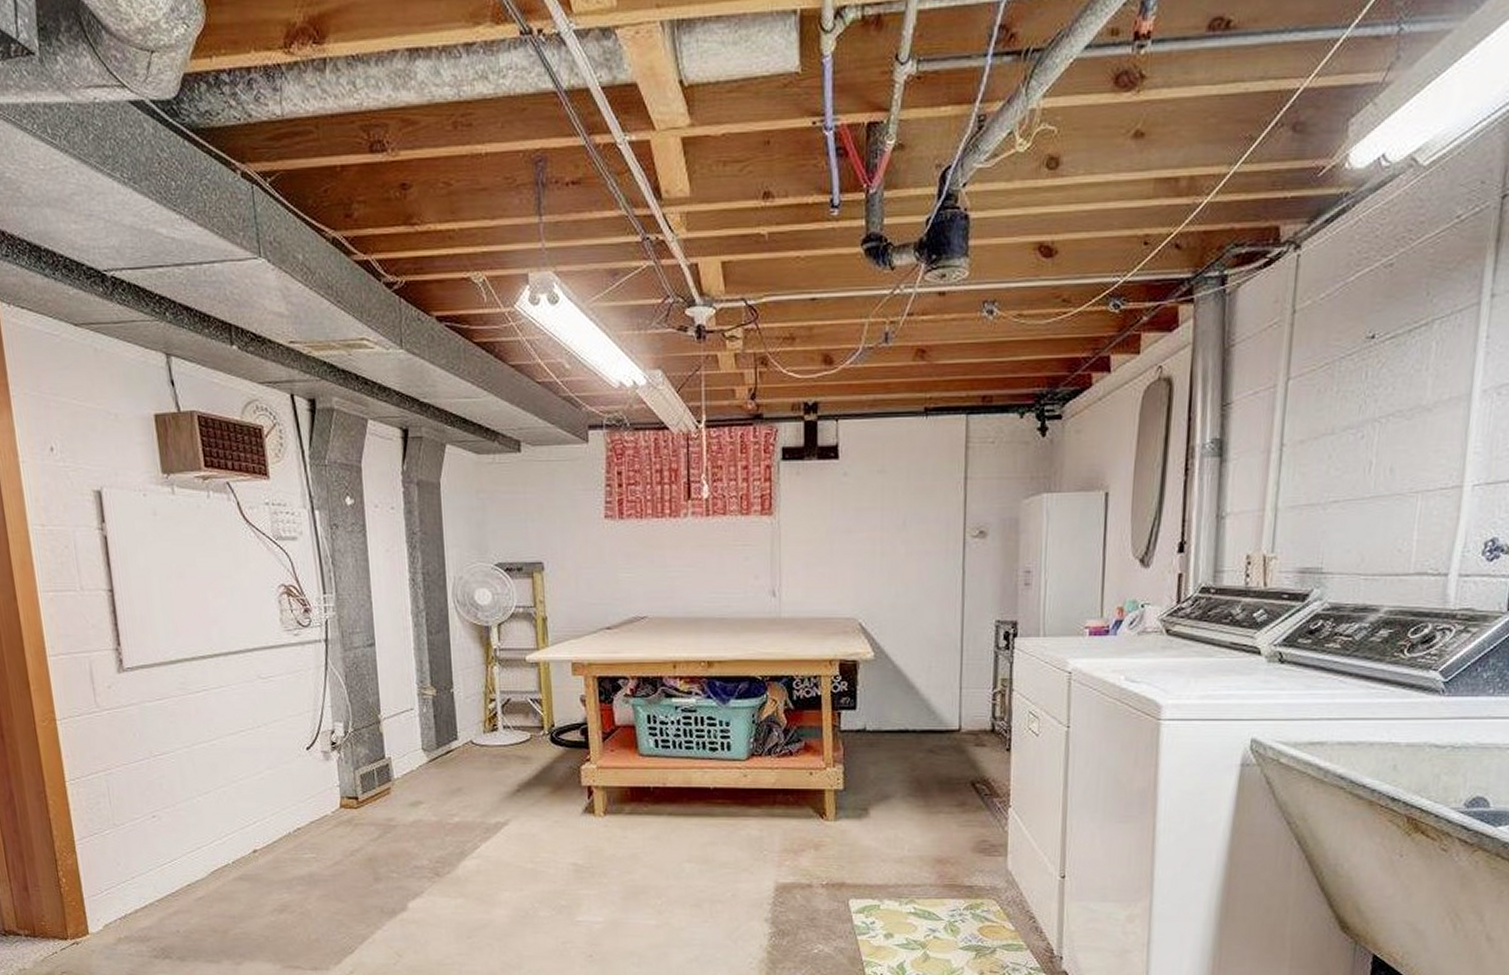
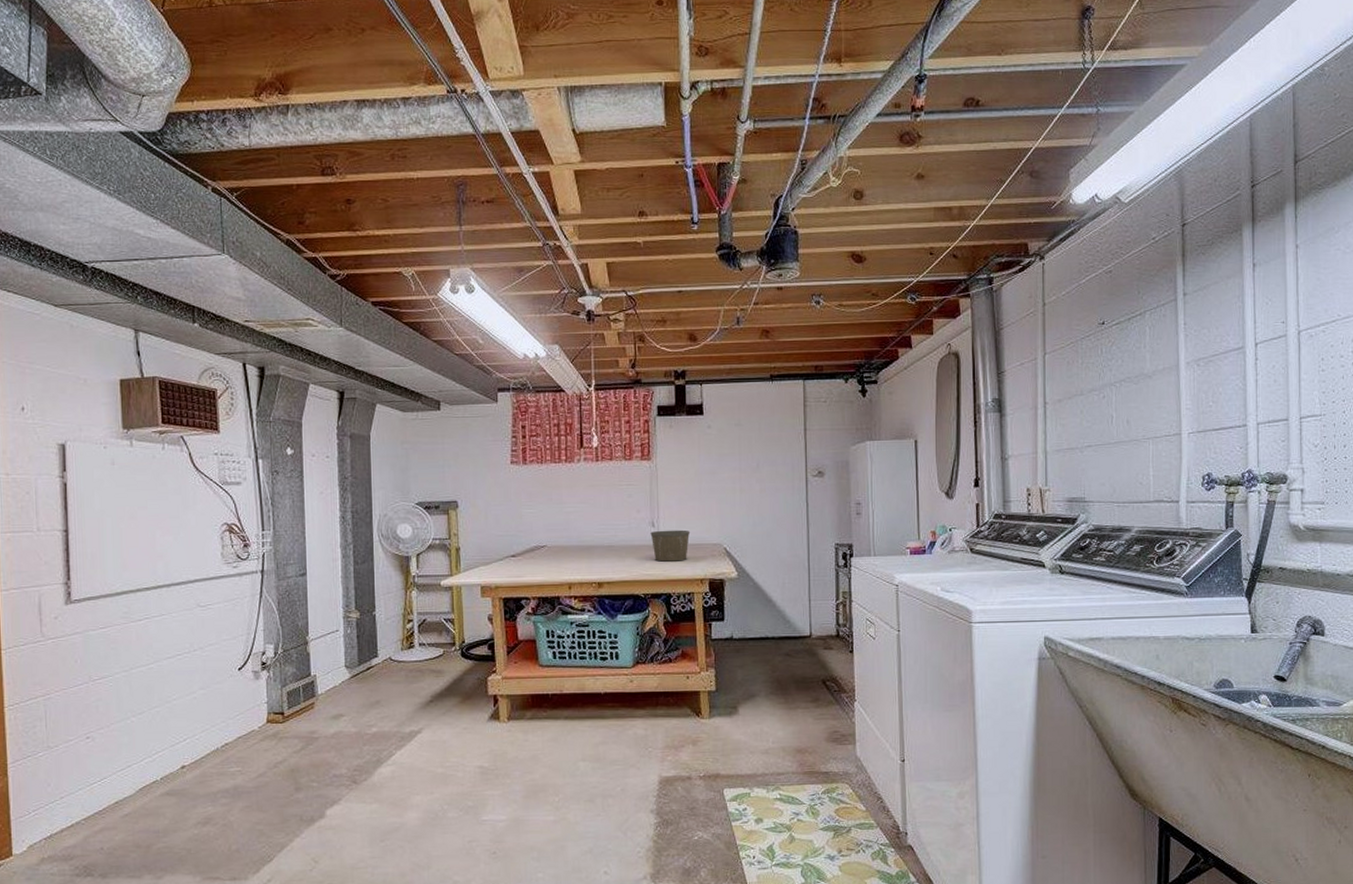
basket: none [770,600,819,638] -> present [650,530,691,562]

